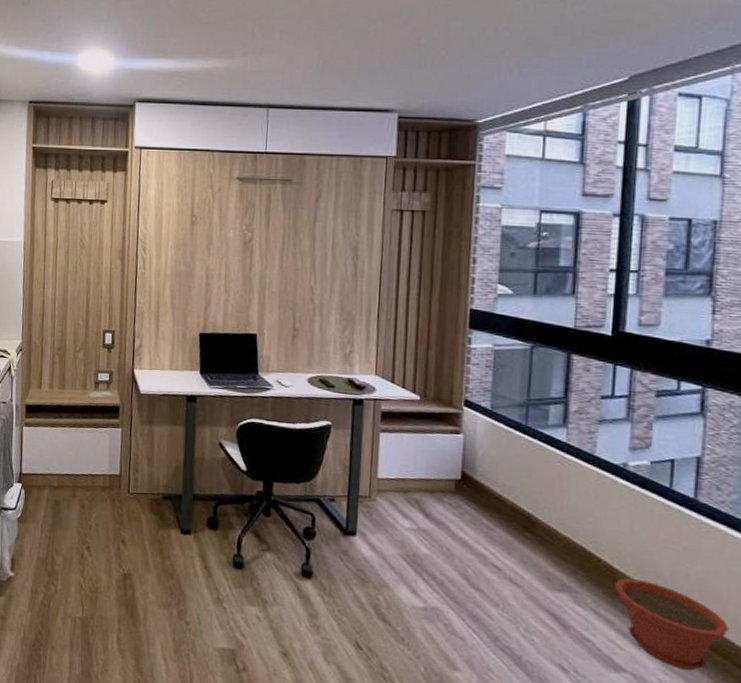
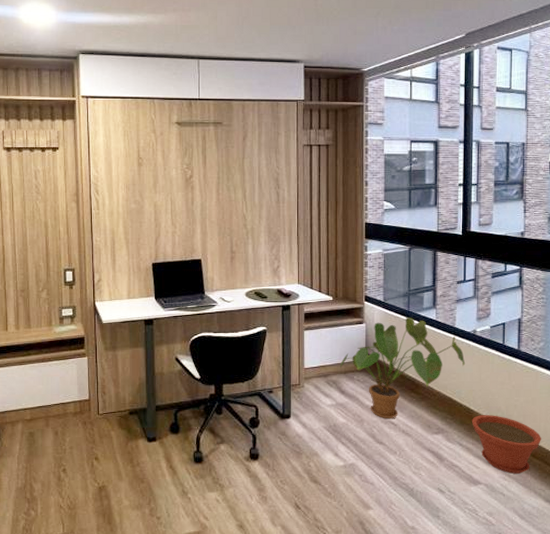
house plant: none [424,434,609,561] -> present [339,318,466,419]

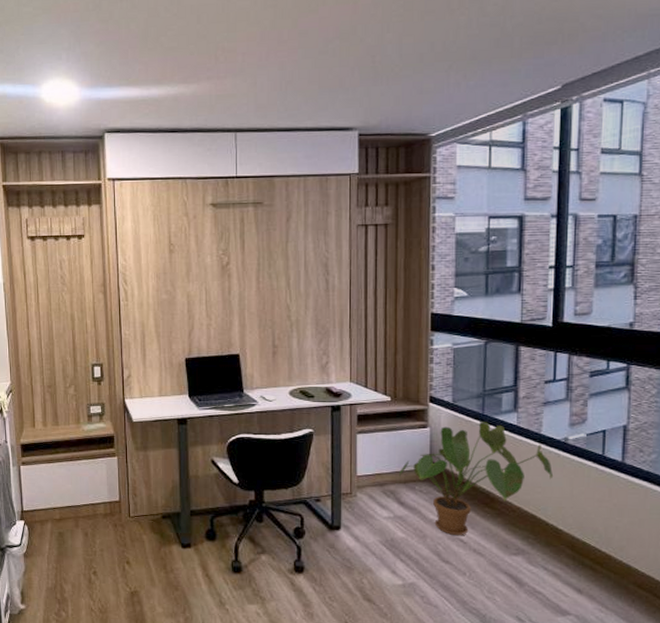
plant pot: present [471,415,542,474] -> none [559,536,651,606]

